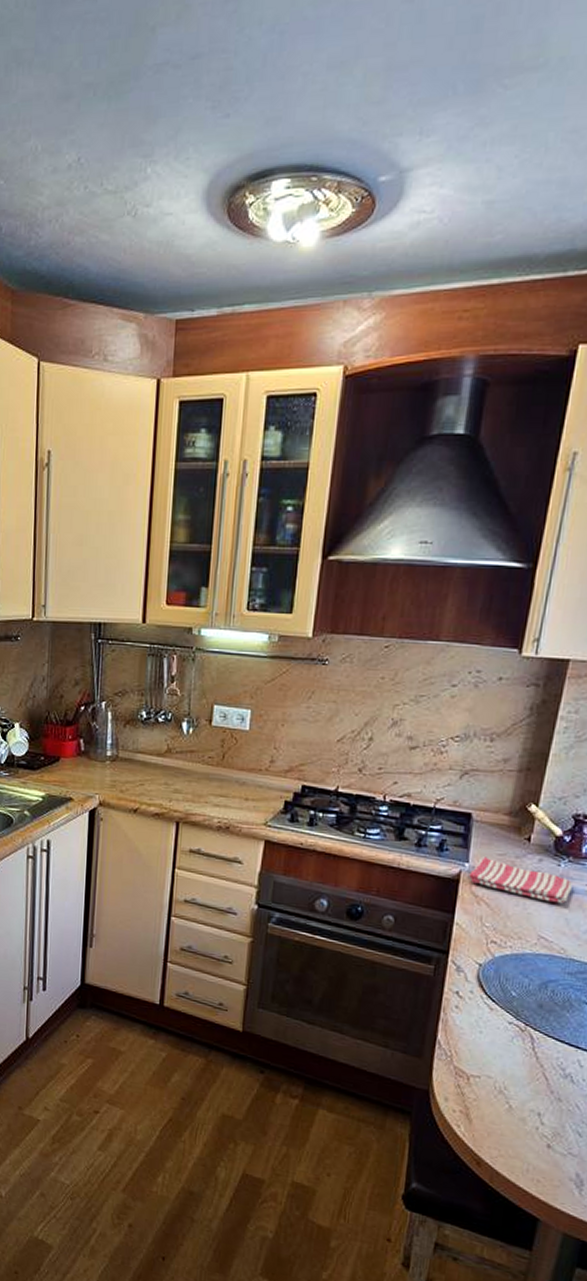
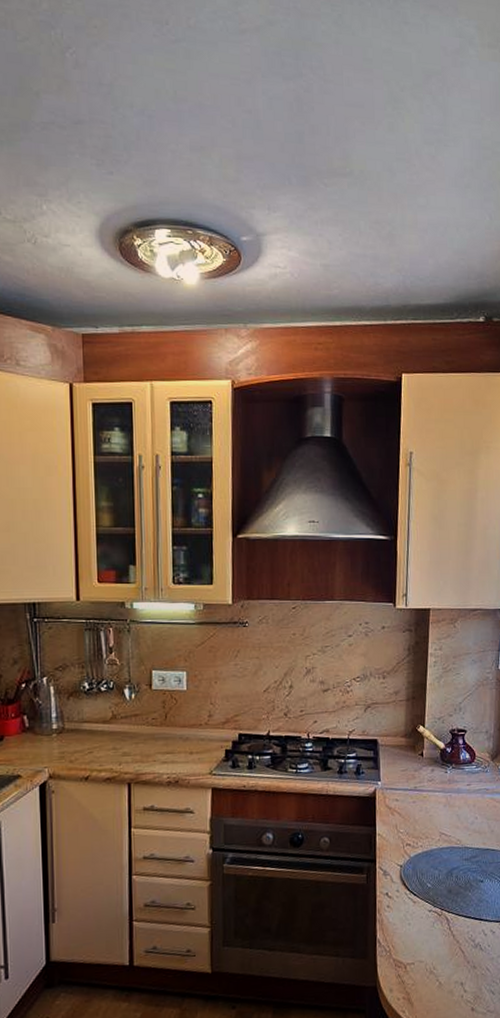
dish towel: present [469,856,572,904] -> none [382,774,458,804]

